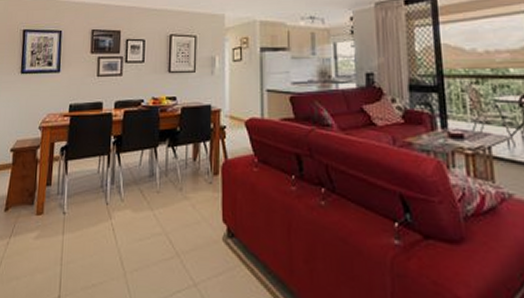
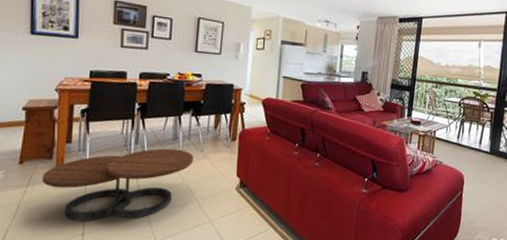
coffee table: none [23,188,172,281] -> present [42,148,193,221]

